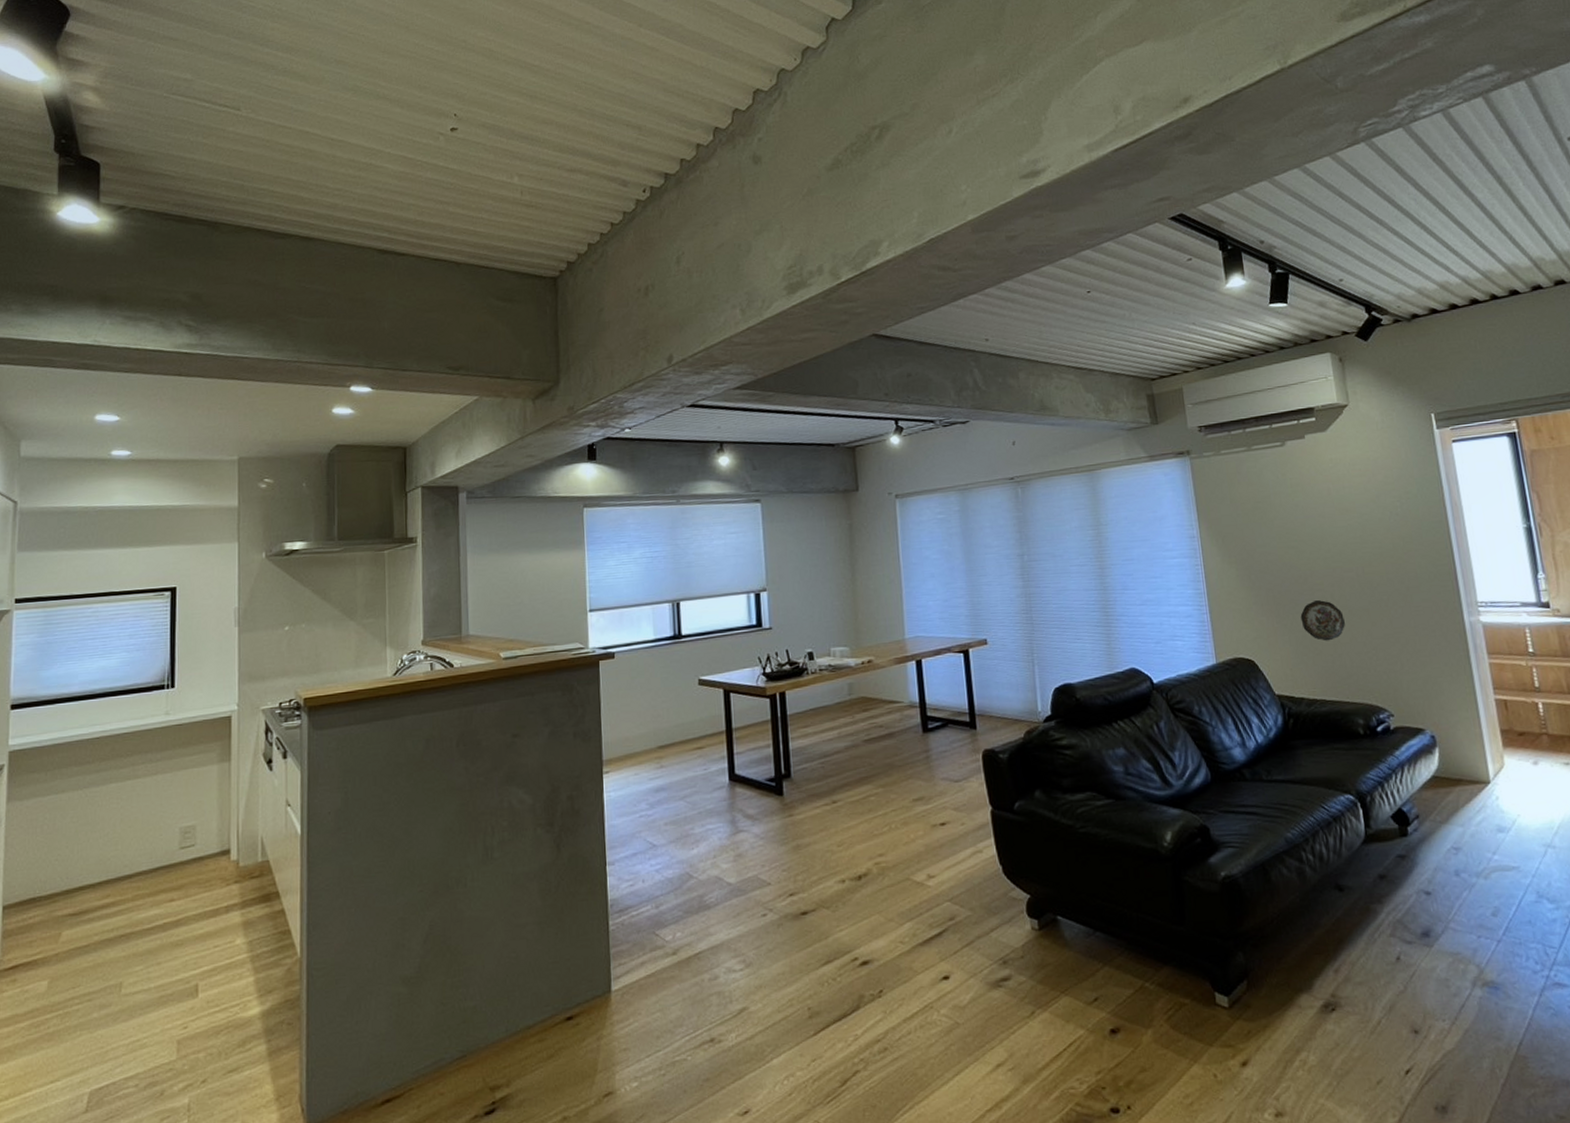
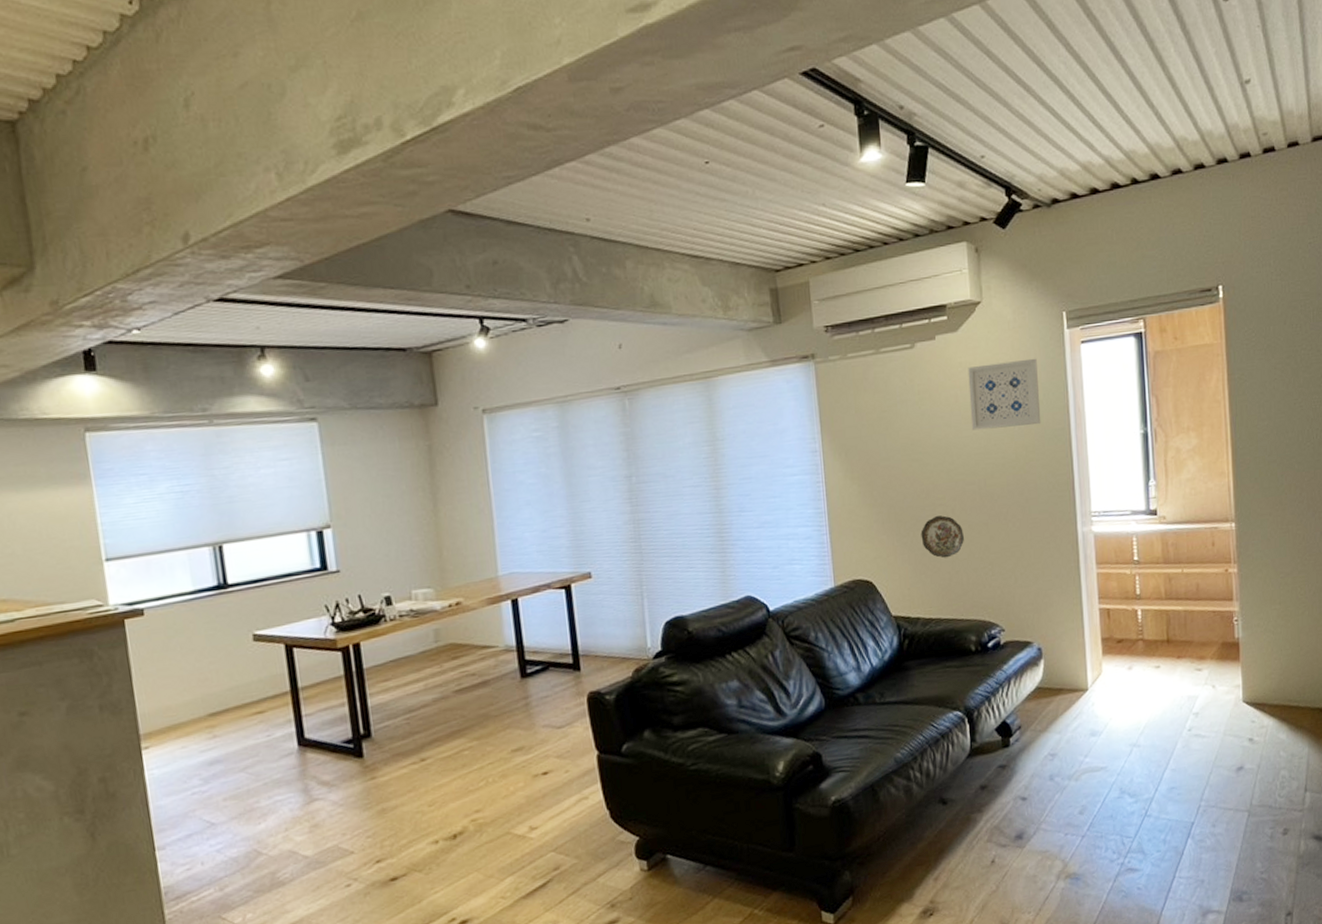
wall art: none [1338,455,1417,521] -> present [967,358,1041,431]

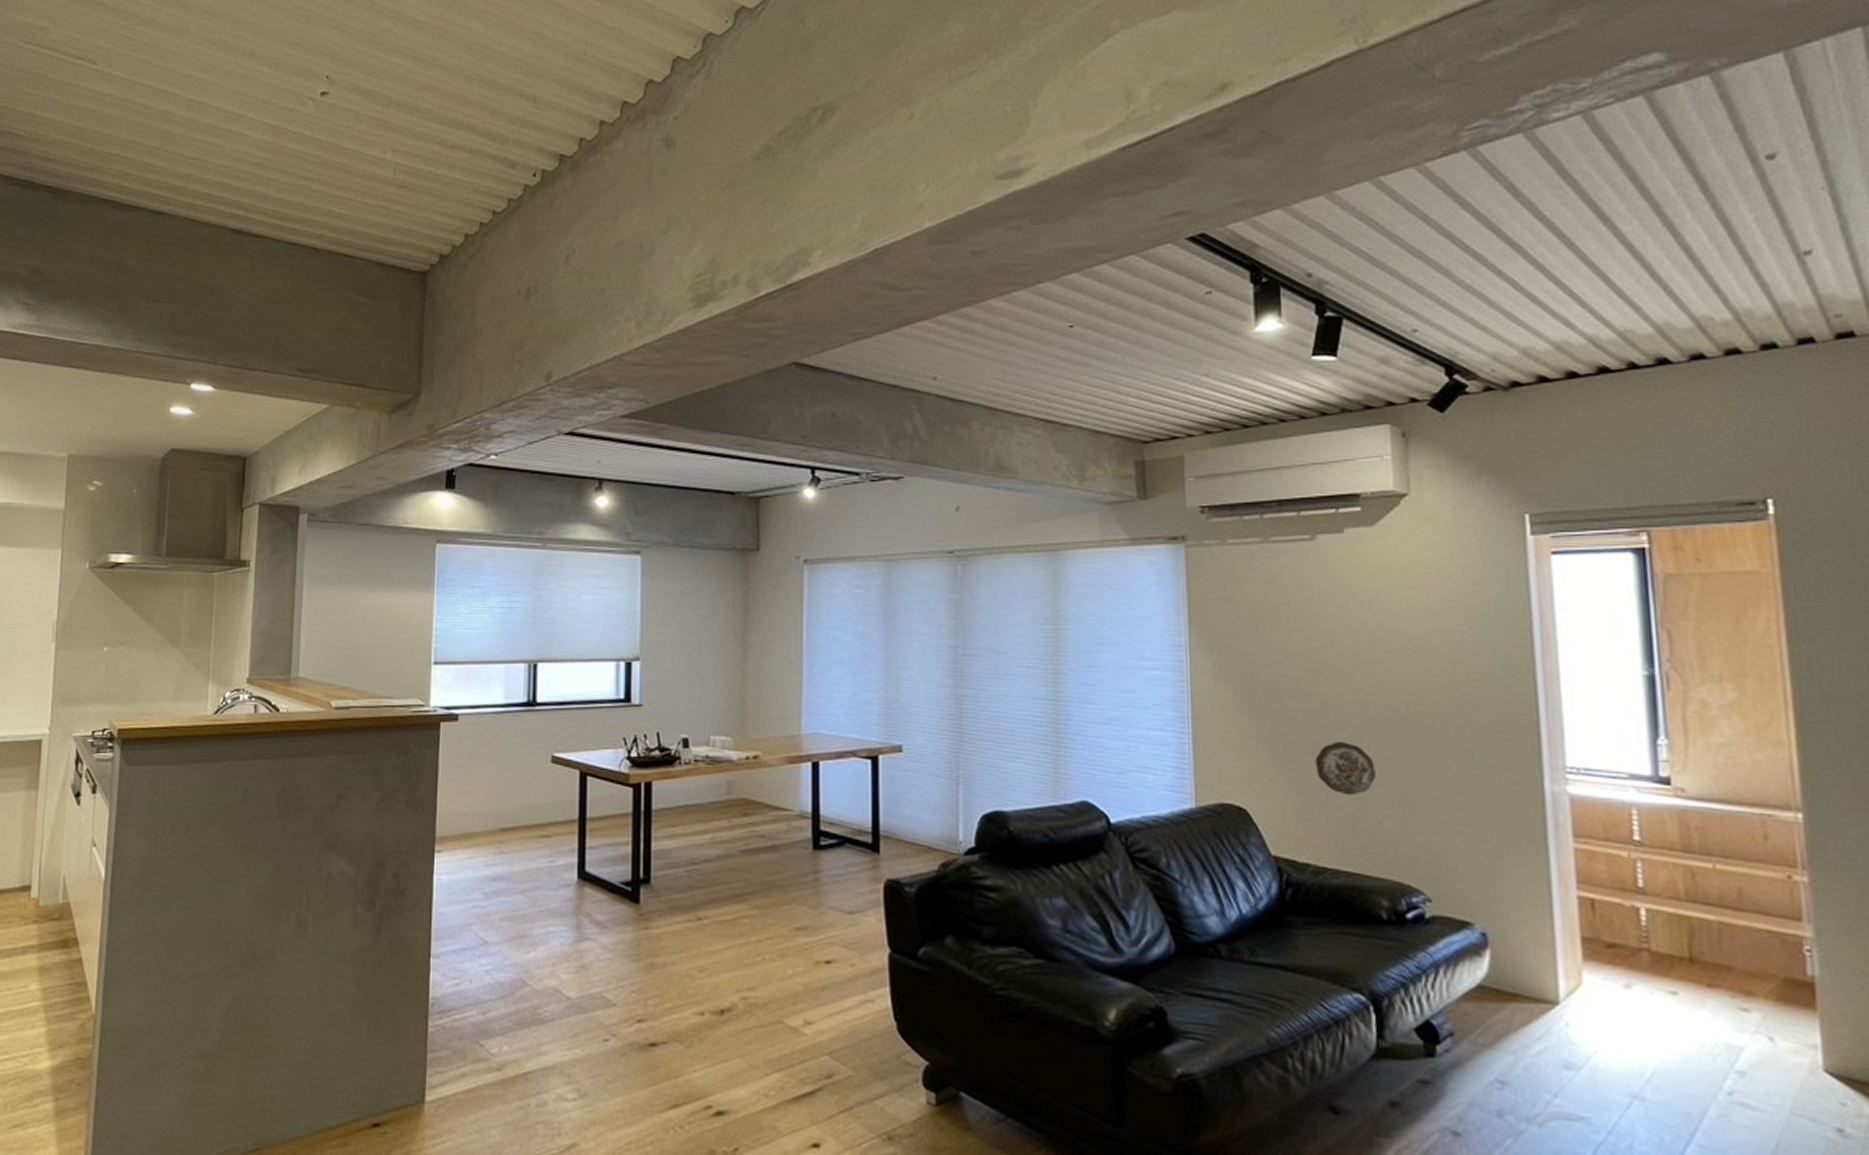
wall art: present [967,358,1041,431] -> none [1387,566,1491,648]

